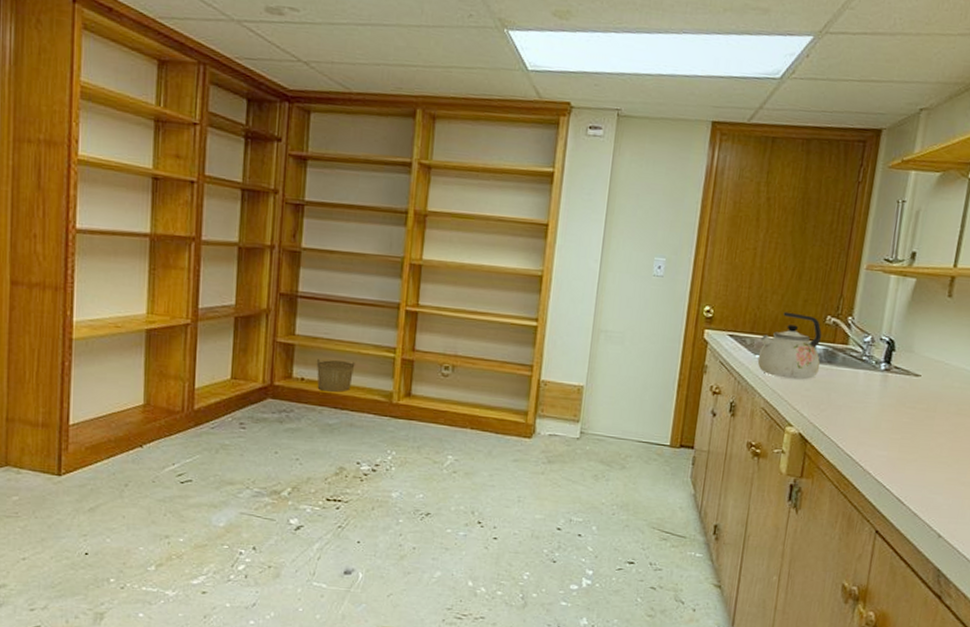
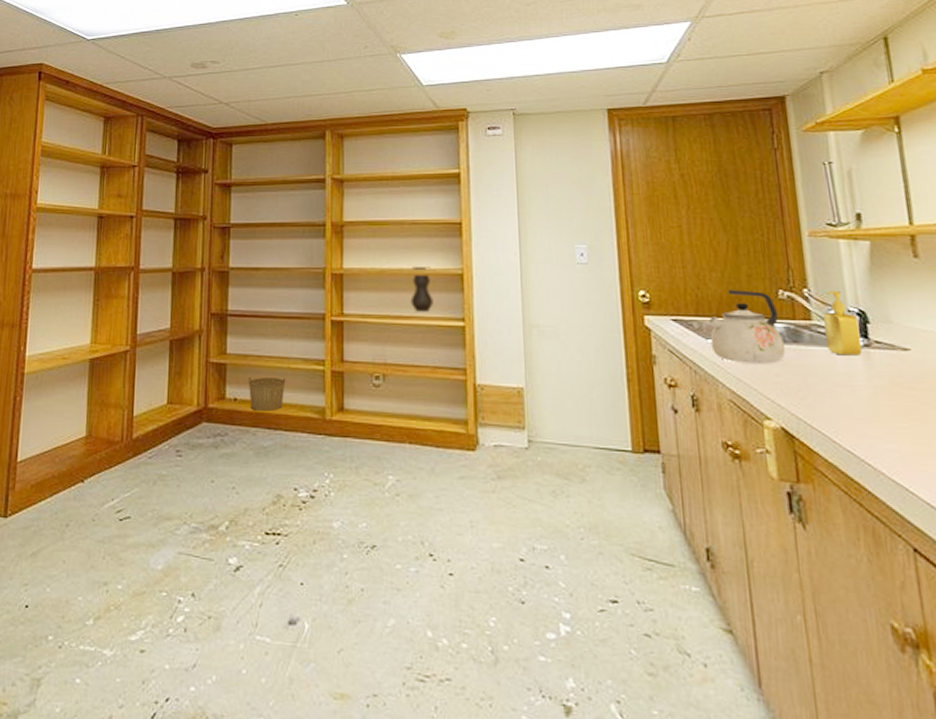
vase: none [487,264,512,310] -> present [410,267,434,312]
soap dispenser: none [854,320,887,378] -> present [822,290,862,356]

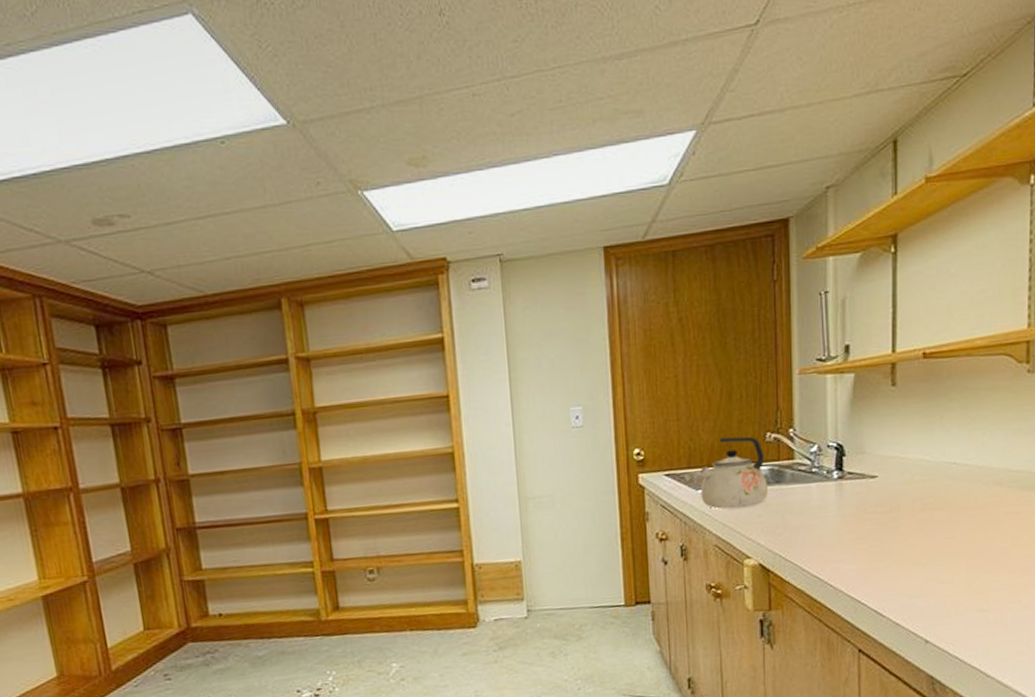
basket: present [248,377,286,411] -> none [230,586,274,623]
vase: present [410,267,434,312] -> none [397,448,425,499]
soap dispenser: present [822,290,862,356] -> none [804,426,836,490]

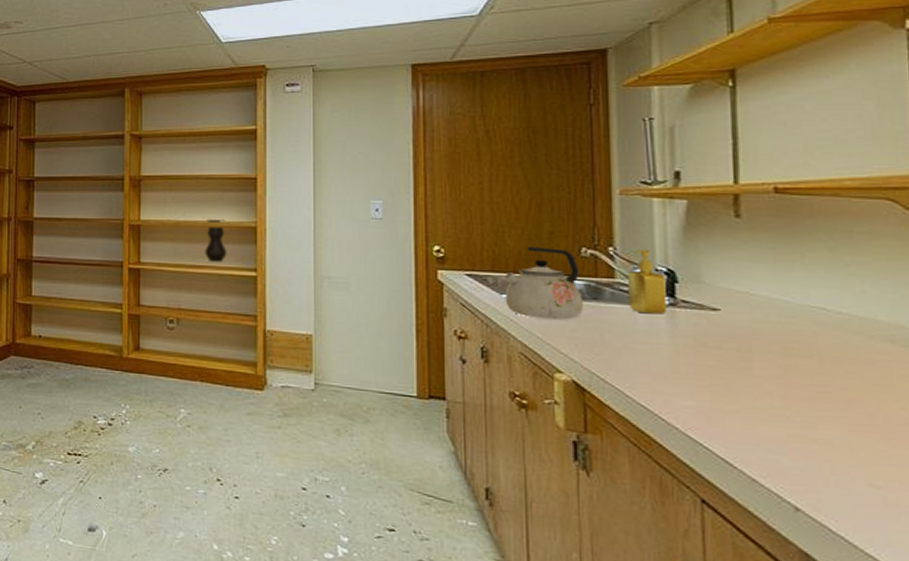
vase: none [397,448,425,499] -> present [204,219,227,262]
soap dispenser: none [804,426,836,490] -> present [626,249,667,315]

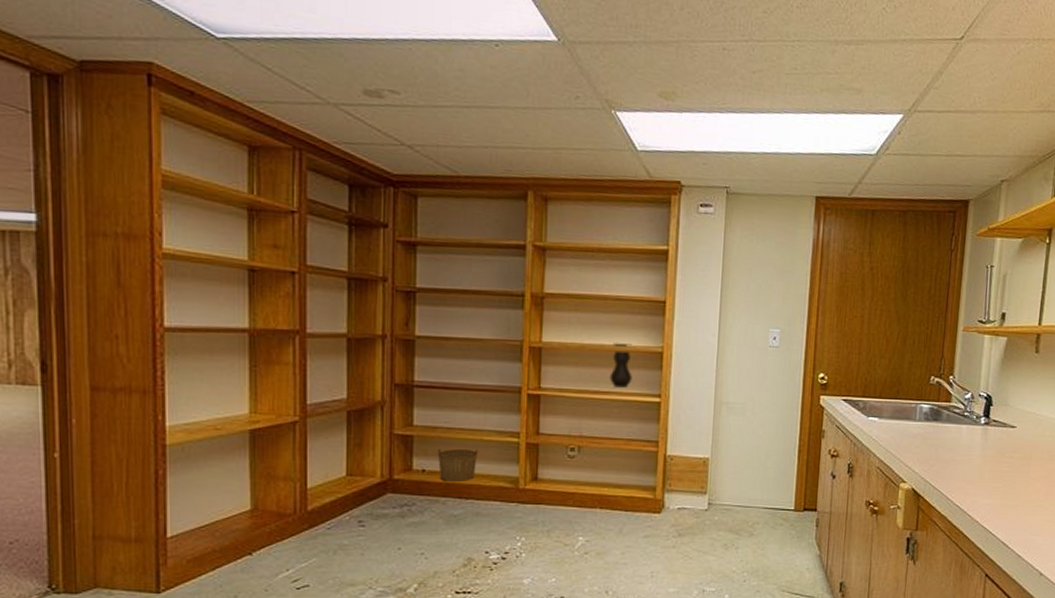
basket: none [51,317,86,348] -> present [437,449,478,481]
kettle: present [504,246,584,321] -> none [870,374,928,439]
soap dispenser: present [626,249,667,315] -> none [958,378,985,432]

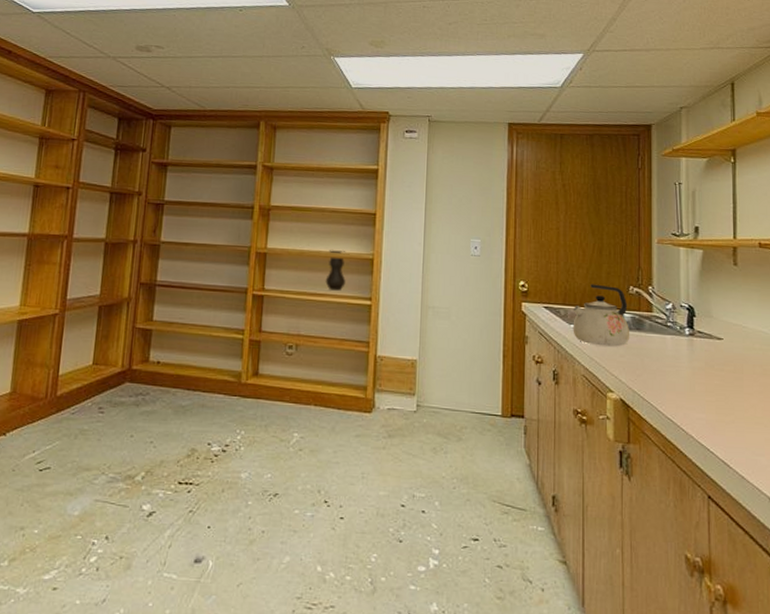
basket: present [437,449,478,481] -> none [171,343,207,374]
kettle: none [870,374,928,439] -> present [573,284,630,348]

